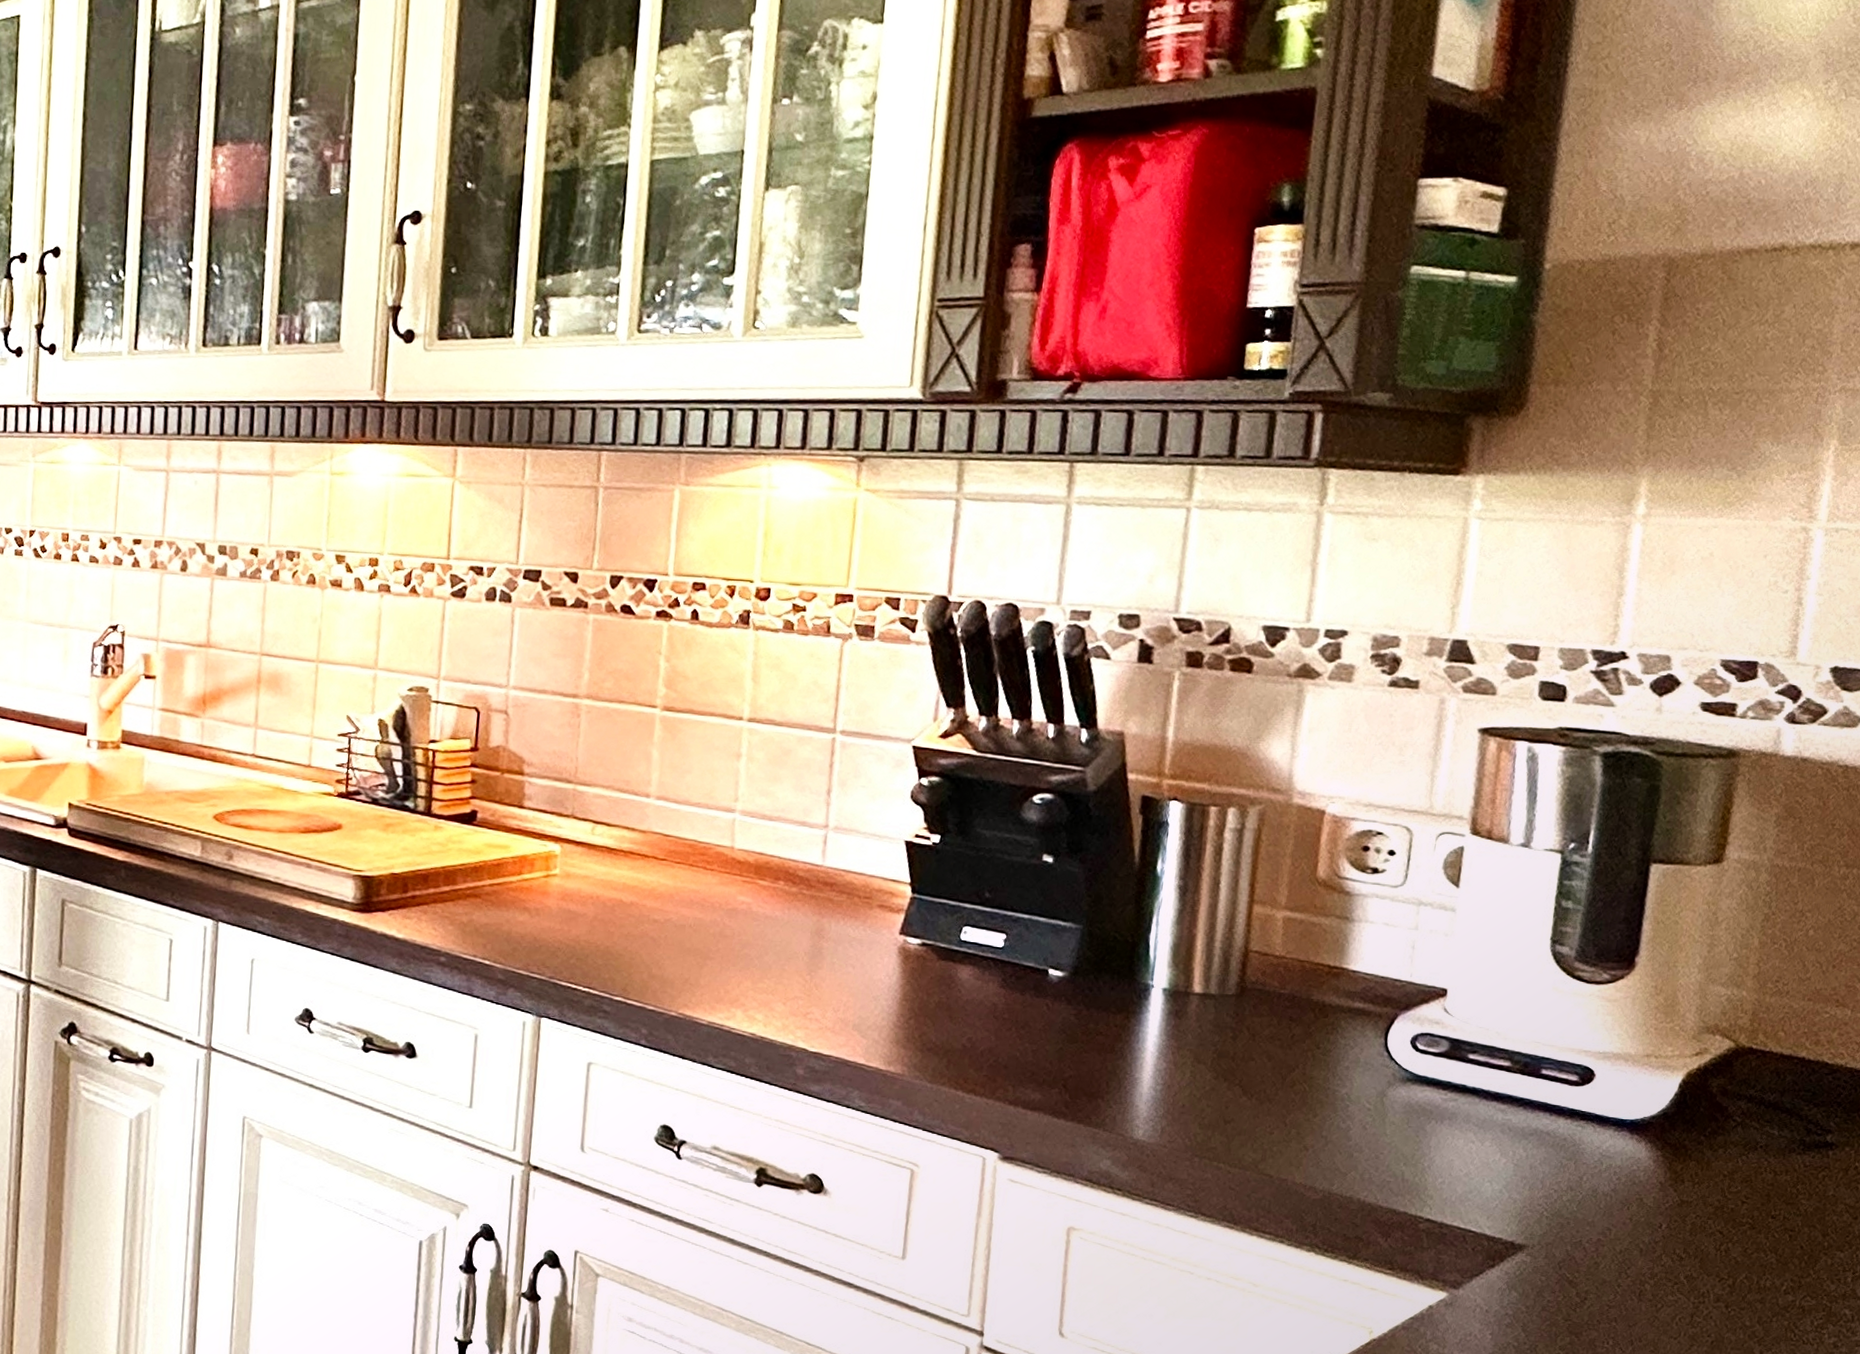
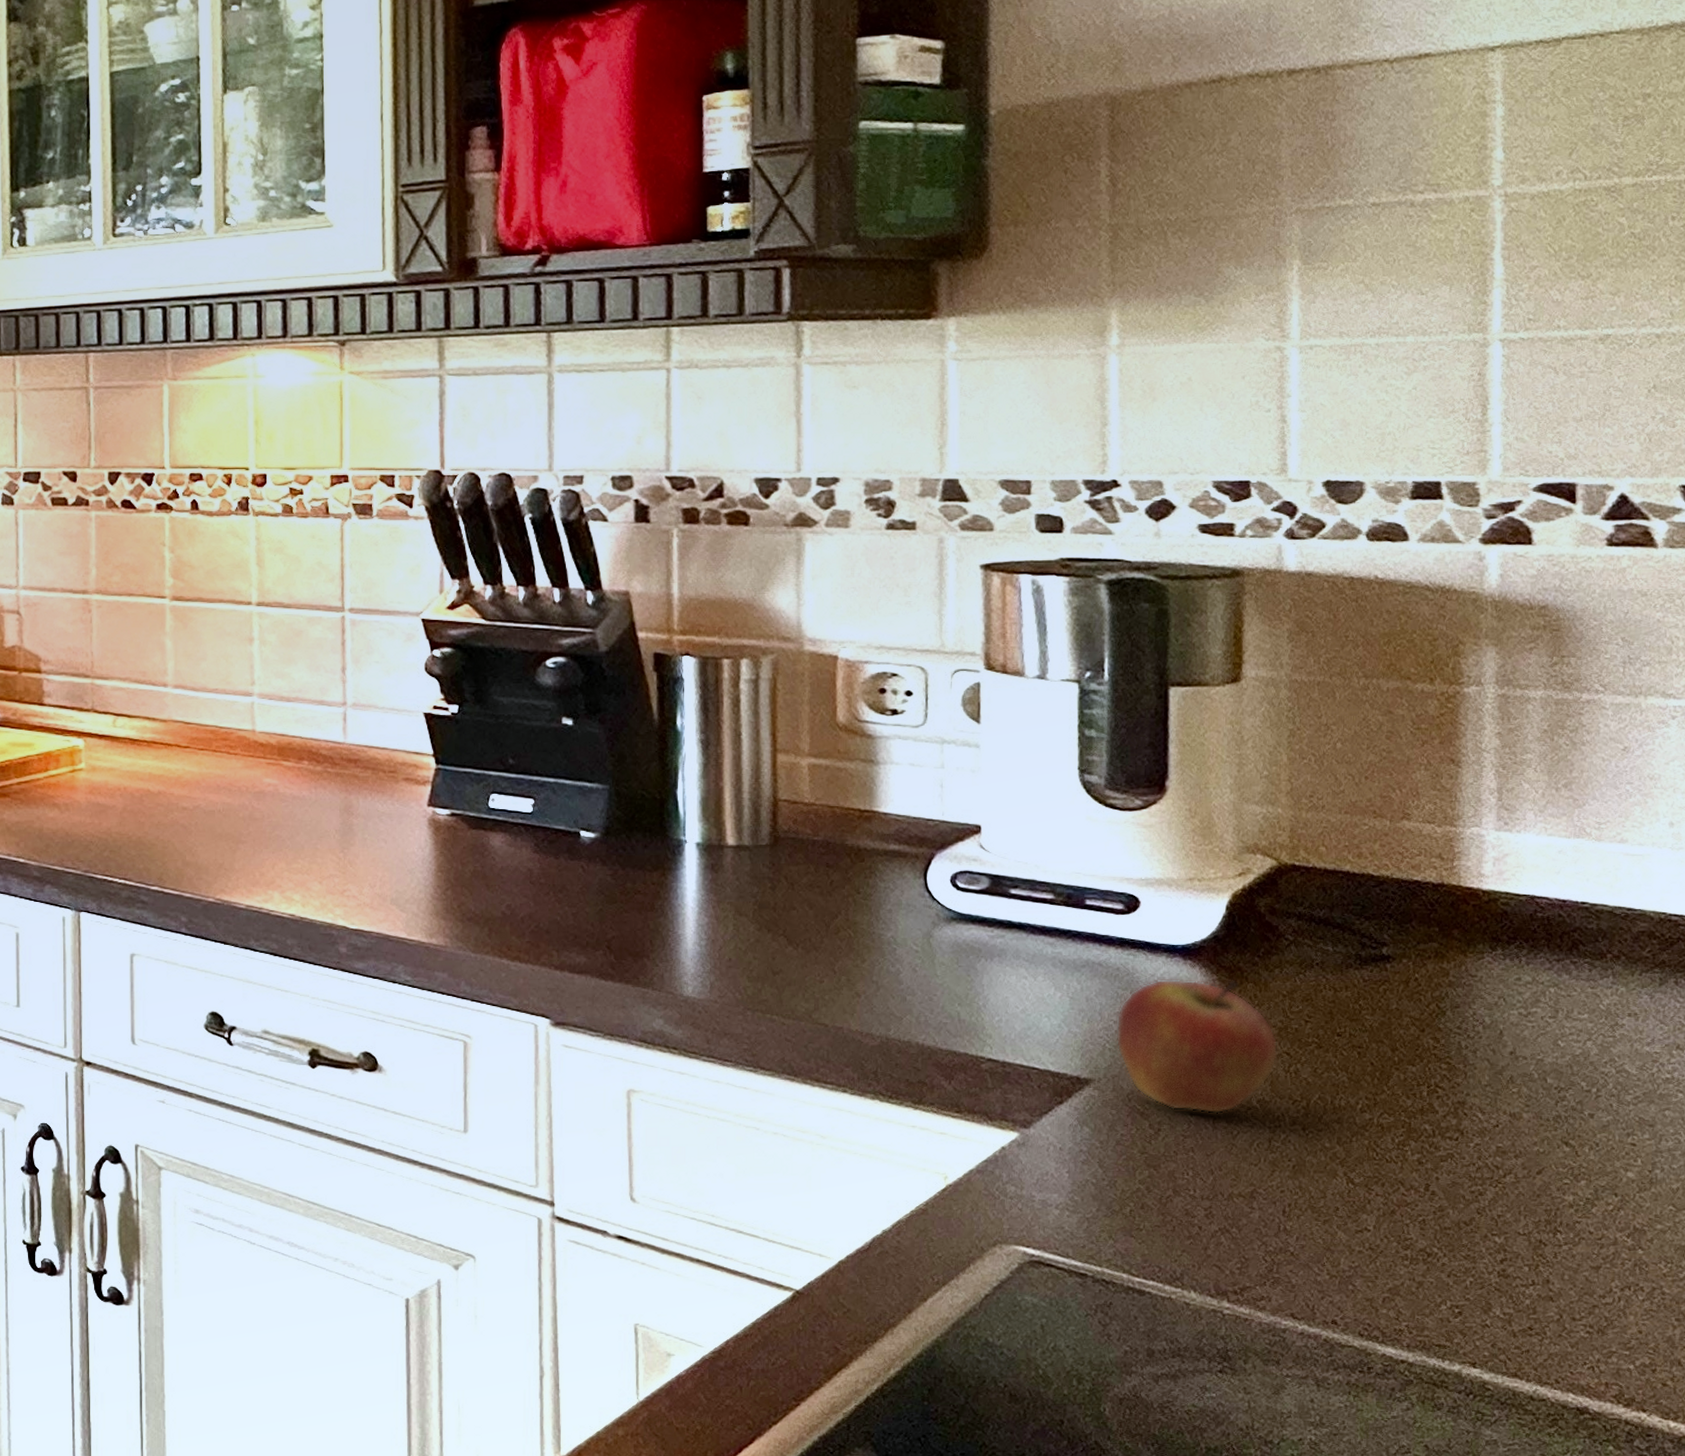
fruit: none [1553,1152,1713,1287] -> present [1116,979,1279,1114]

